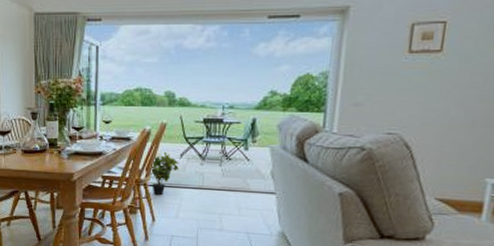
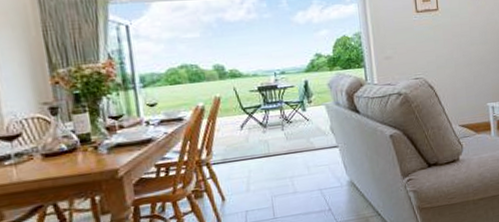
potted plant: present [150,152,179,195] -> none [209,127,242,172]

